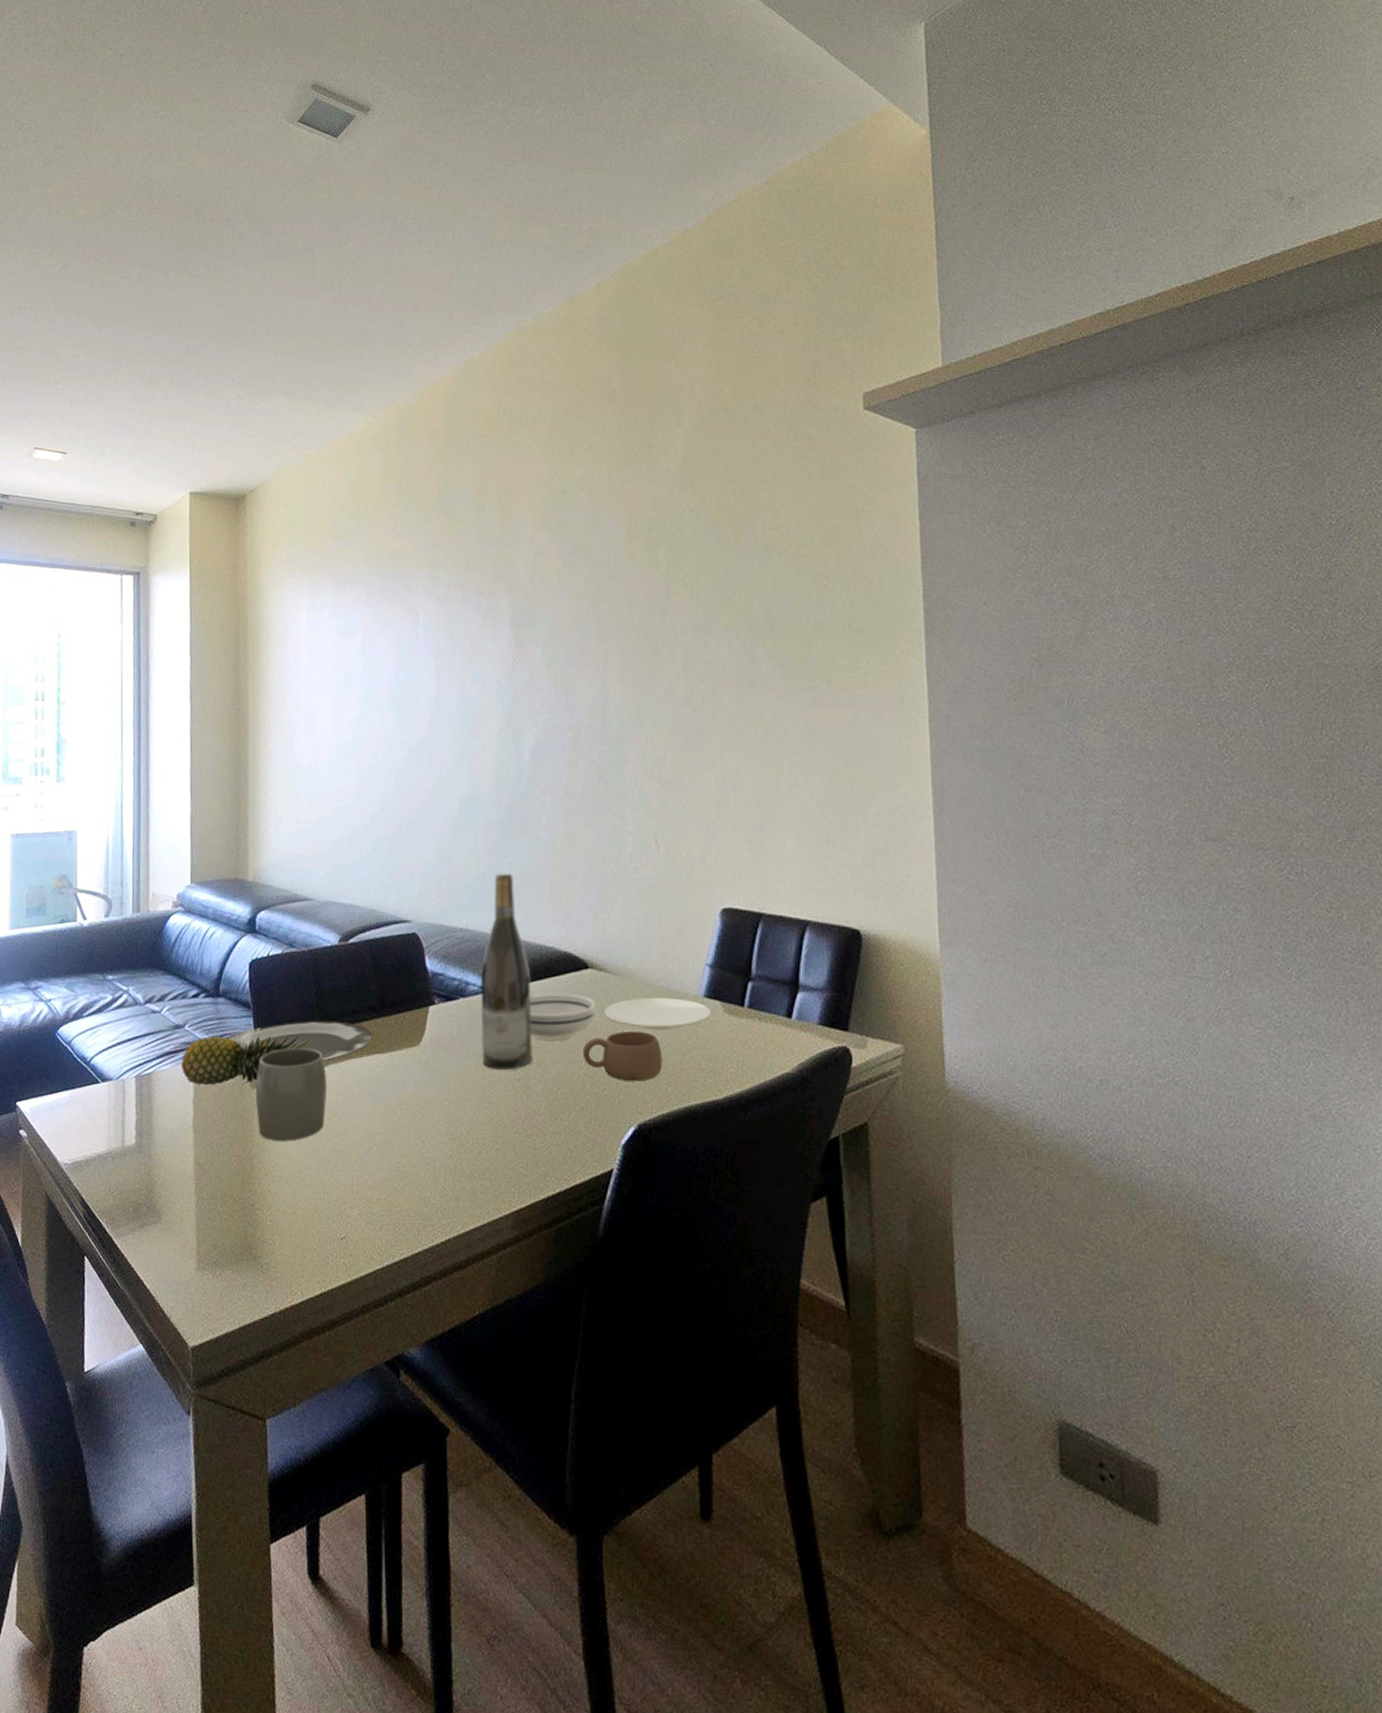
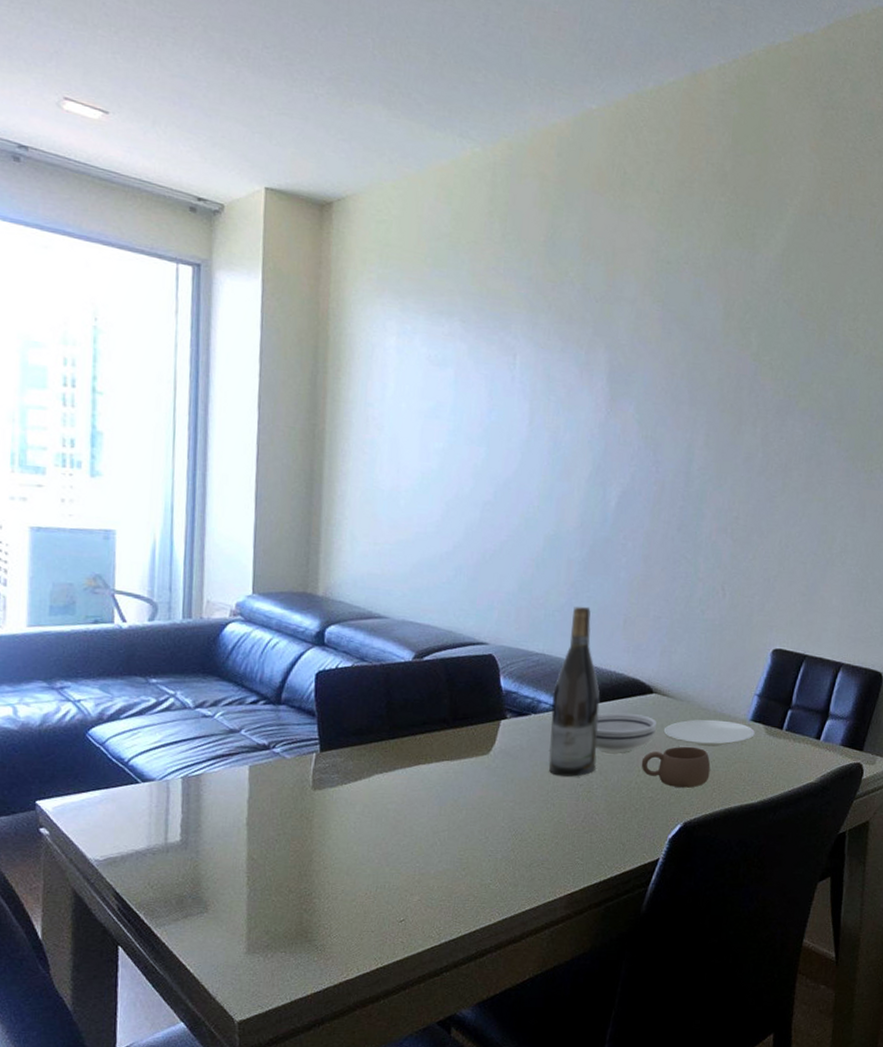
fruit: present [180,1035,310,1086] -> none [235,741,378,787]
plate: present [229,1020,372,1062] -> none [290,729,442,767]
mug: present [255,1047,327,1141] -> none [316,753,394,838]

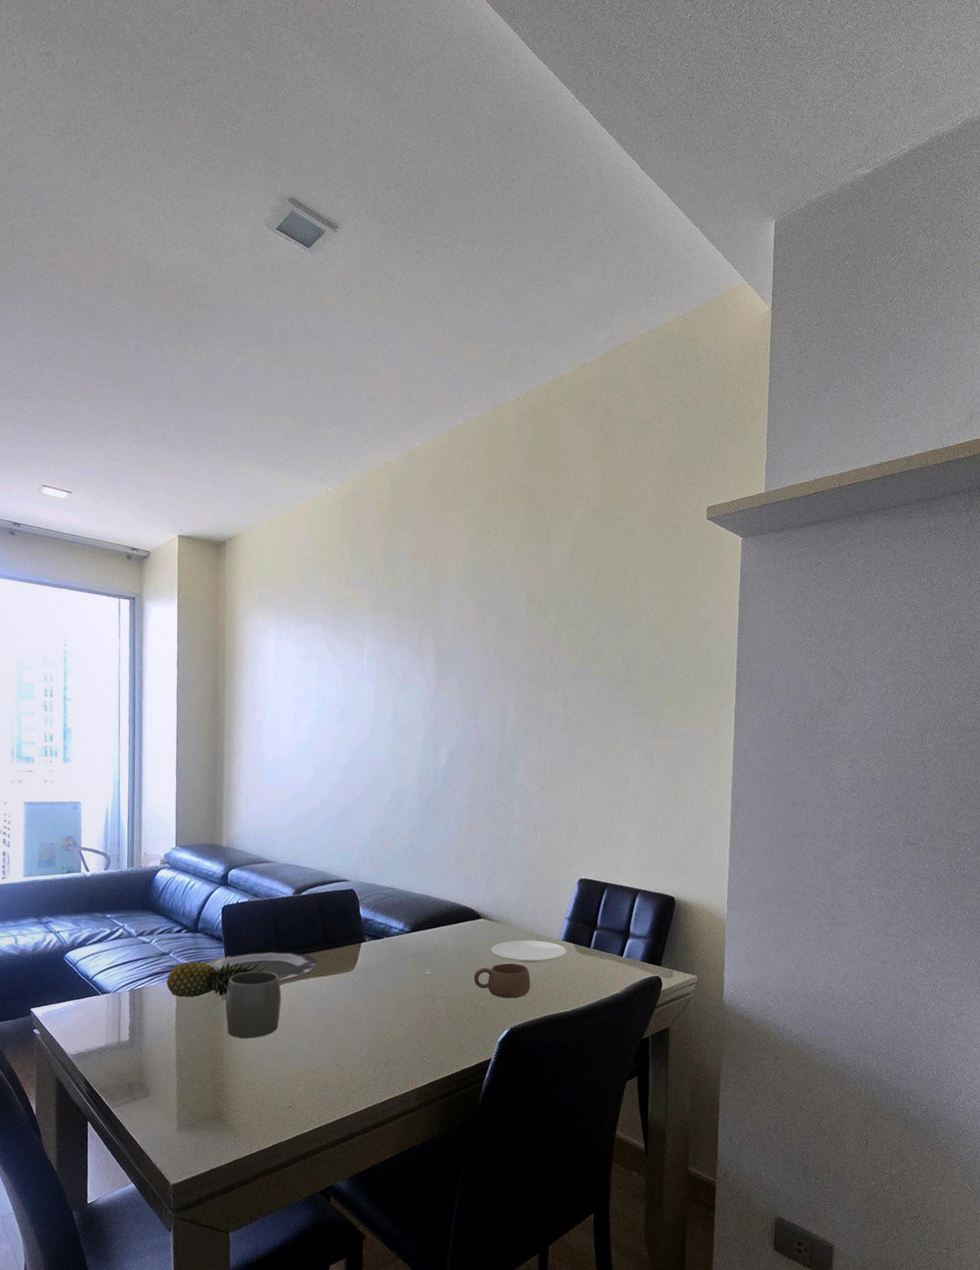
fruit: none [235,741,378,787] -> present [166,961,269,998]
plate: none [290,729,442,767] -> present [205,951,317,981]
mug: none [316,753,394,838] -> present [225,971,281,1039]
wine bottle: present [548,606,600,777] -> none [399,847,439,989]
bowl: present [595,712,658,754] -> none [436,935,486,970]

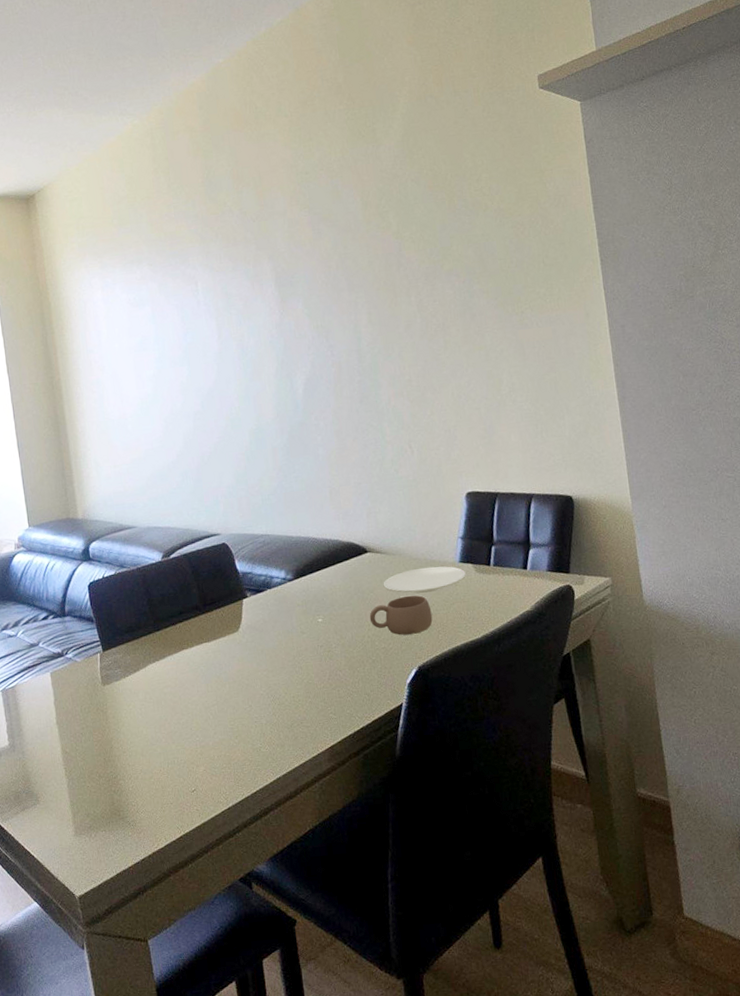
fruit: present [166,961,269,998] -> none [39,637,148,690]
plate: present [205,951,317,981] -> none [78,621,199,656]
mug: present [225,971,281,1039] -> none [105,646,168,724]

